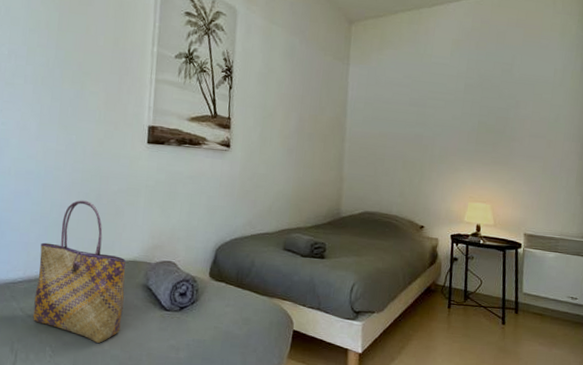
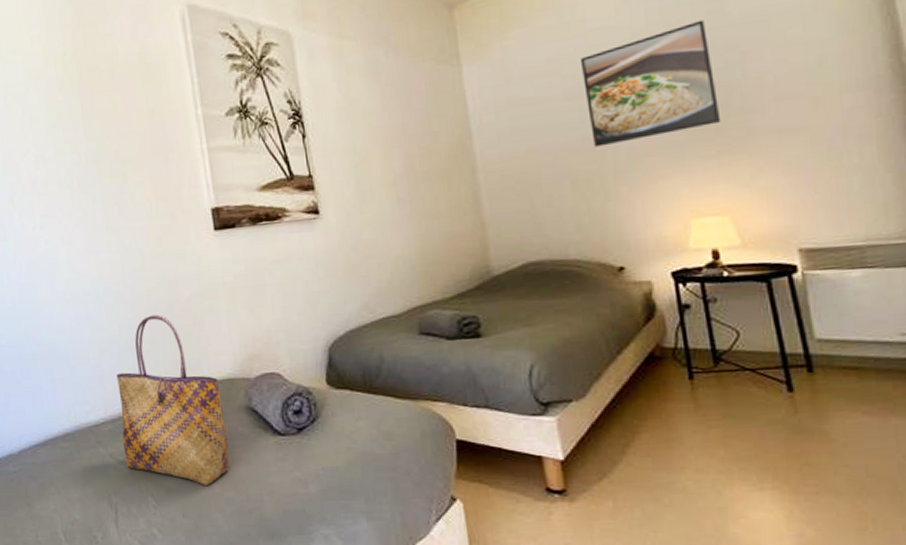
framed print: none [421,74,500,144] -> present [580,19,722,147]

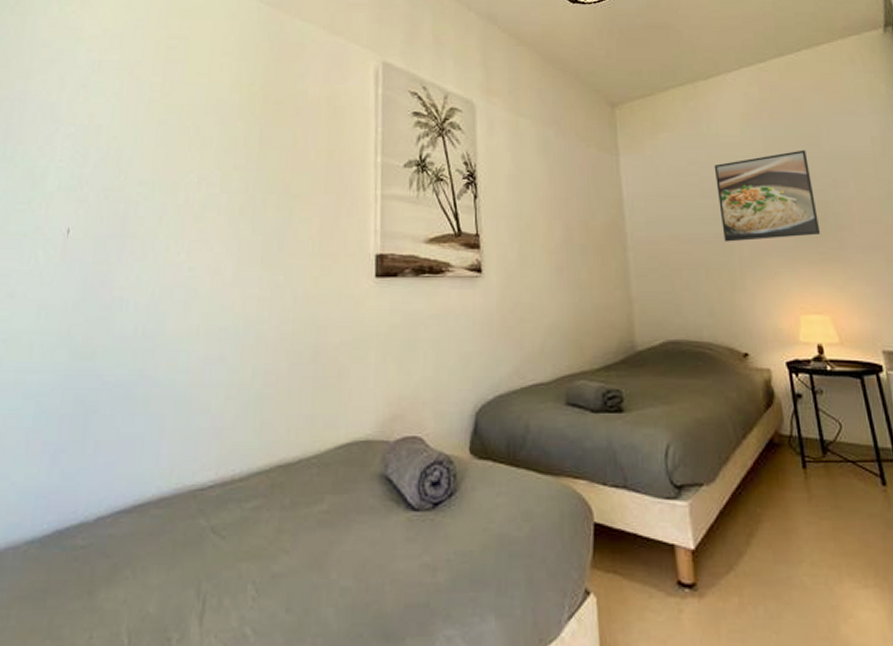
tote bag: present [116,314,229,485] -> none [228,361,355,570]

